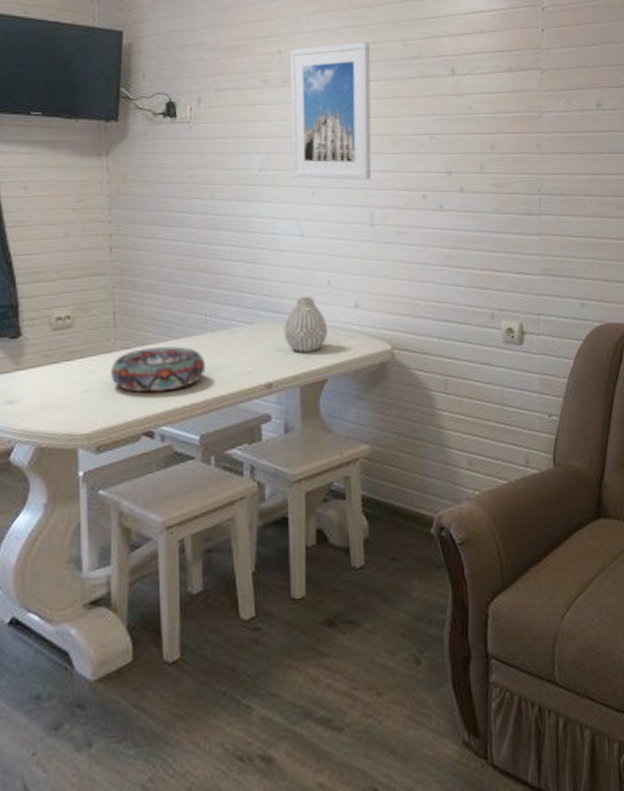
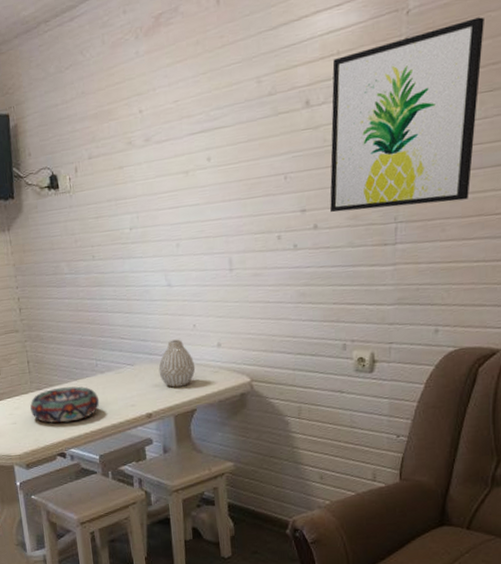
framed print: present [289,42,372,180] -> none [150,85,229,233]
wall art: none [475,24,609,180] -> present [330,16,484,213]

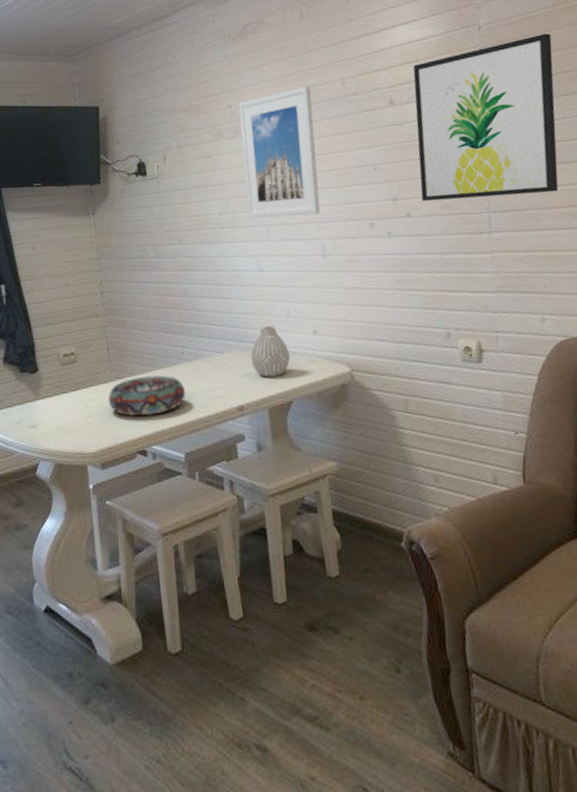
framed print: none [150,85,229,233] -> present [238,85,320,219]

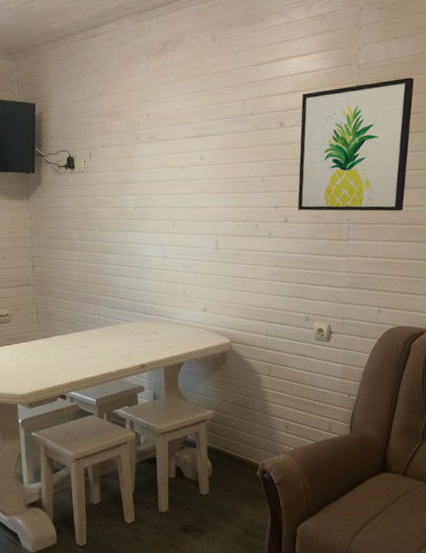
decorative bowl: present [109,375,186,417] -> none [36,337,99,368]
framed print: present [238,85,320,219] -> none [155,103,217,214]
vase: present [250,325,291,378] -> none [152,302,184,343]

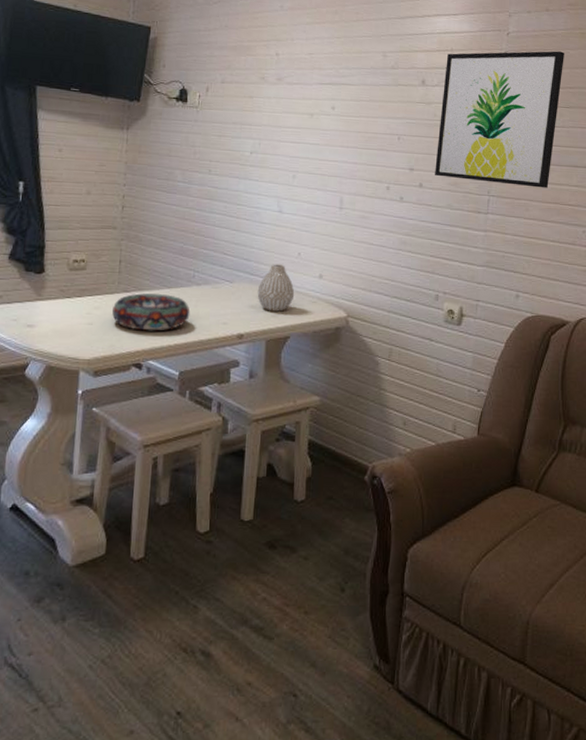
decorative bowl: none [36,337,99,368] -> present [112,293,190,331]
vase: none [152,302,184,343] -> present [257,264,295,312]

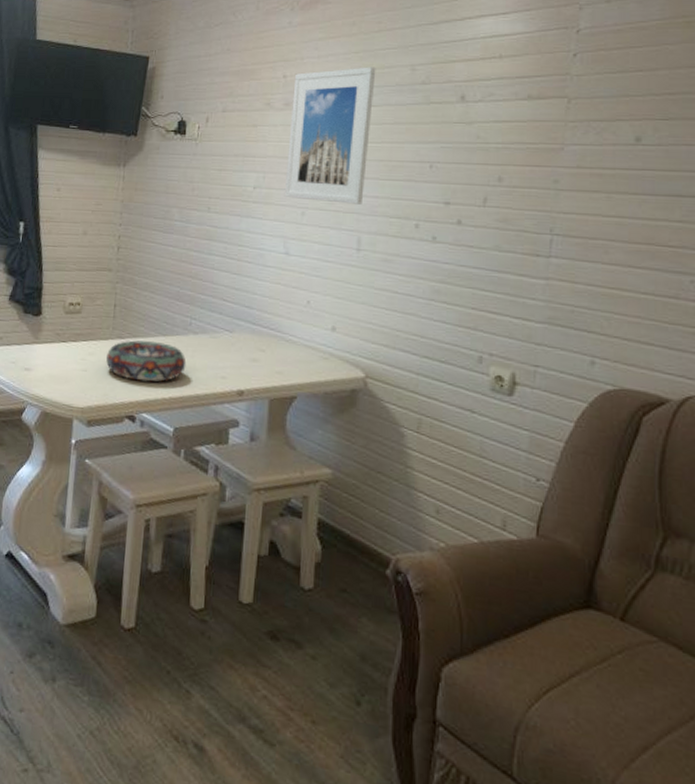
vase: present [257,264,295,312] -> none [259,313,303,368]
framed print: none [277,50,355,169] -> present [284,67,376,204]
wall art: present [435,51,564,188] -> none [478,48,660,225]

